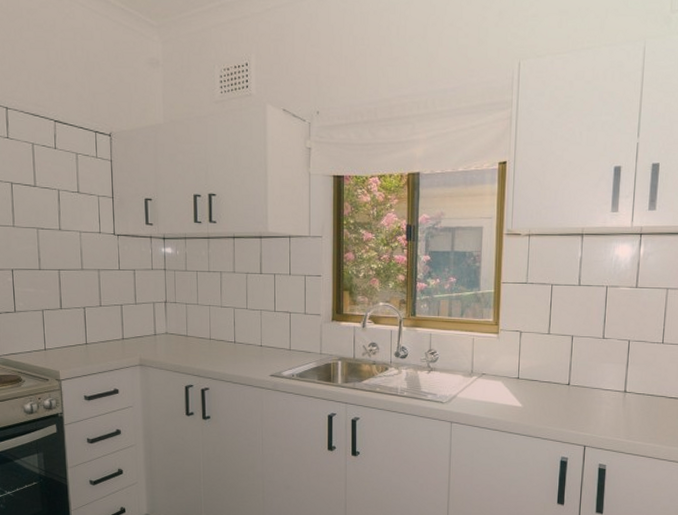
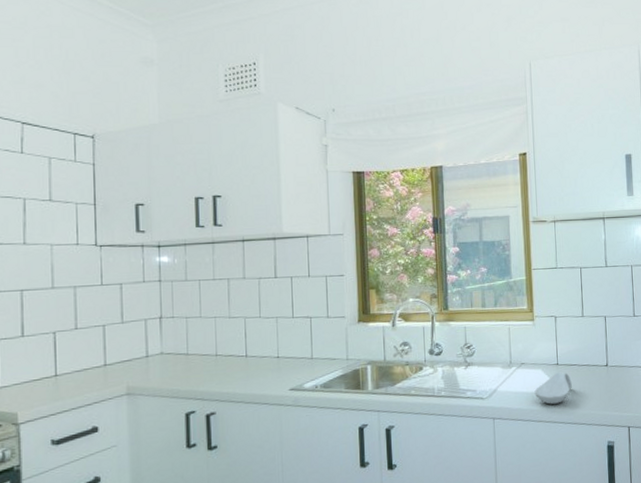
spoon rest: none [493,385,531,416] -> present [534,372,572,405]

